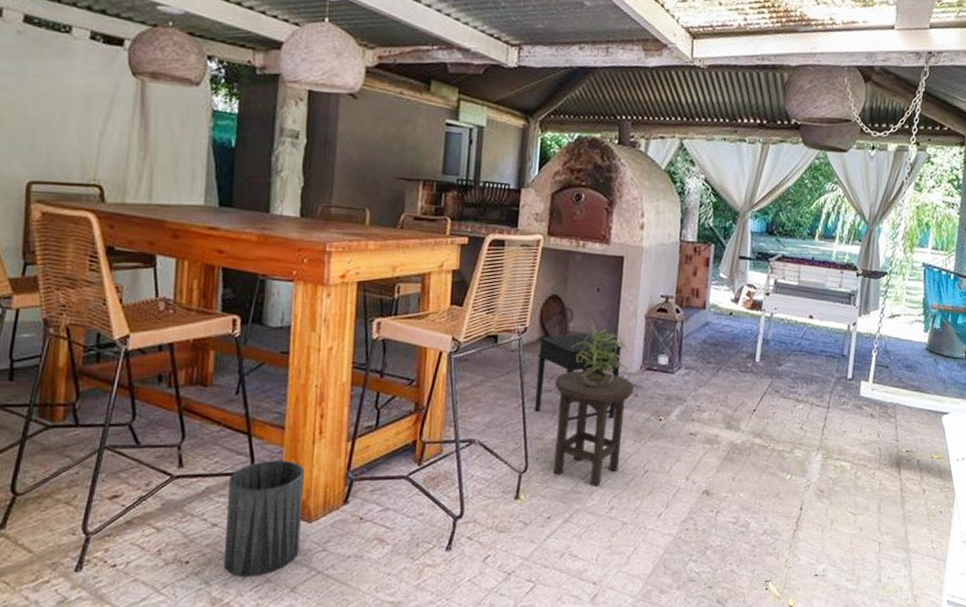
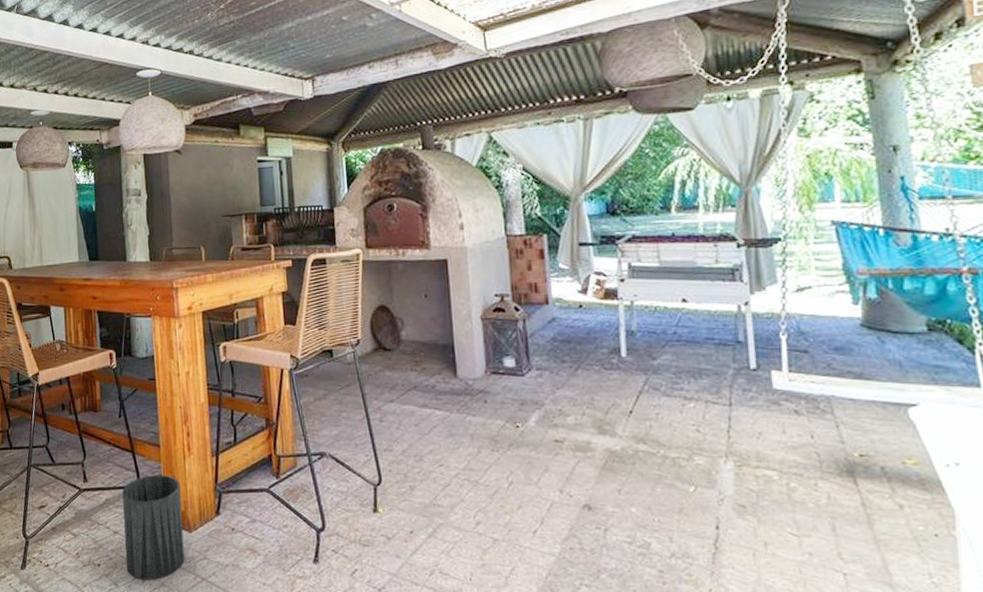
side table: present [534,333,622,428] -> none [374,341,465,438]
stool: present [553,370,635,488] -> none [396,379,482,501]
potted plant: present [572,318,630,388] -> none [408,325,472,395]

